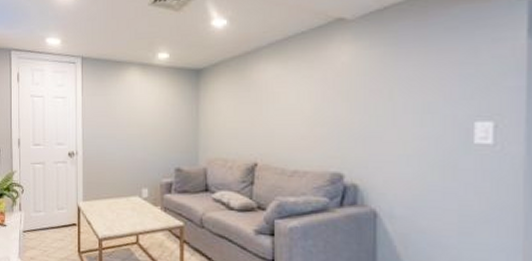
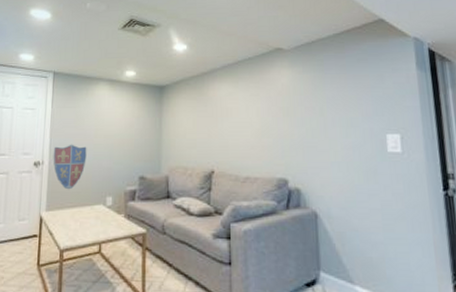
decorative shield: none [86,134,120,181] -> present [53,144,87,190]

